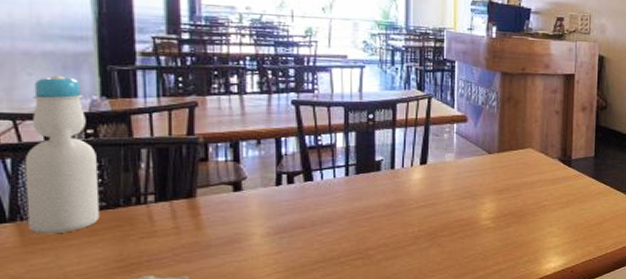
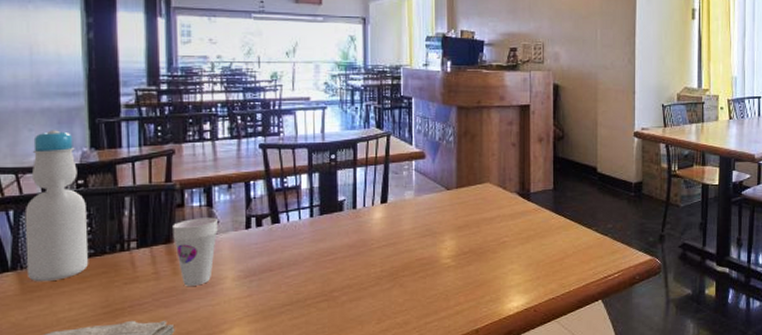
cup: none [195,173,245,242] -> present [173,217,218,286]

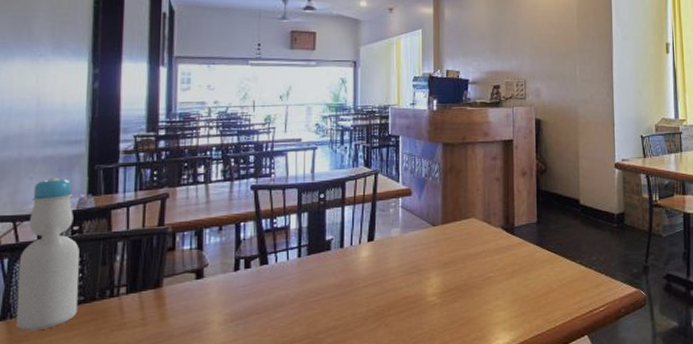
cup: present [173,217,218,286] -> none [162,260,207,332]

